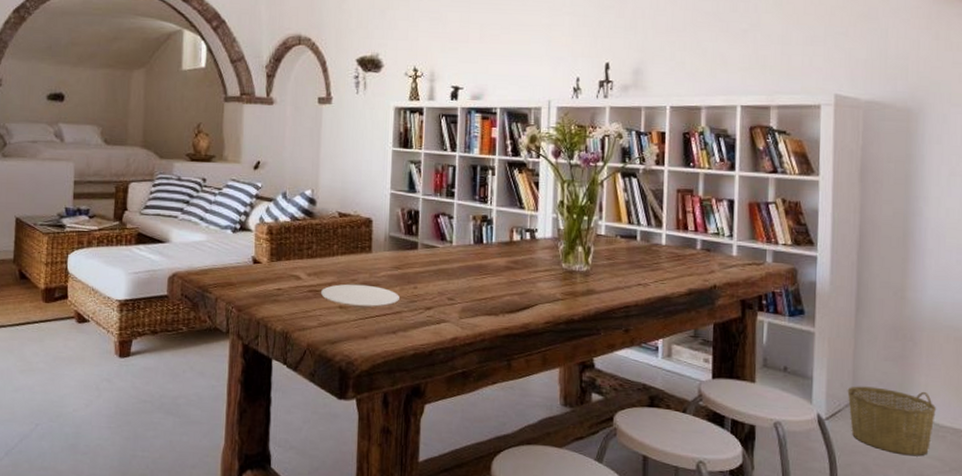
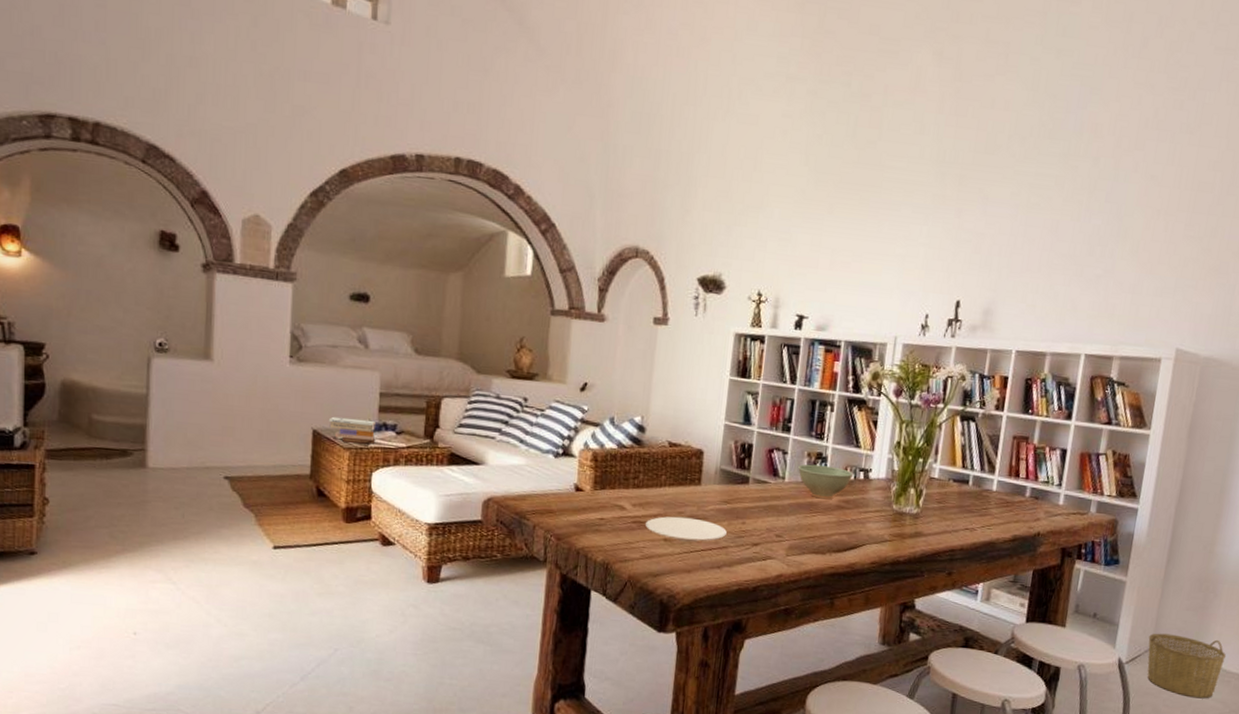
books: none [29,205,71,229] -> present [328,416,376,445]
bowl: none [465,227,520,261] -> present [798,464,854,500]

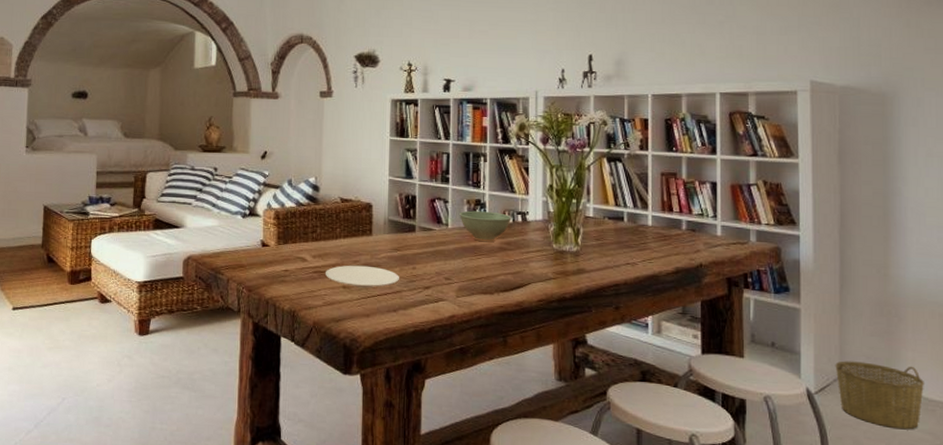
books: present [328,416,376,445] -> none [56,194,94,216]

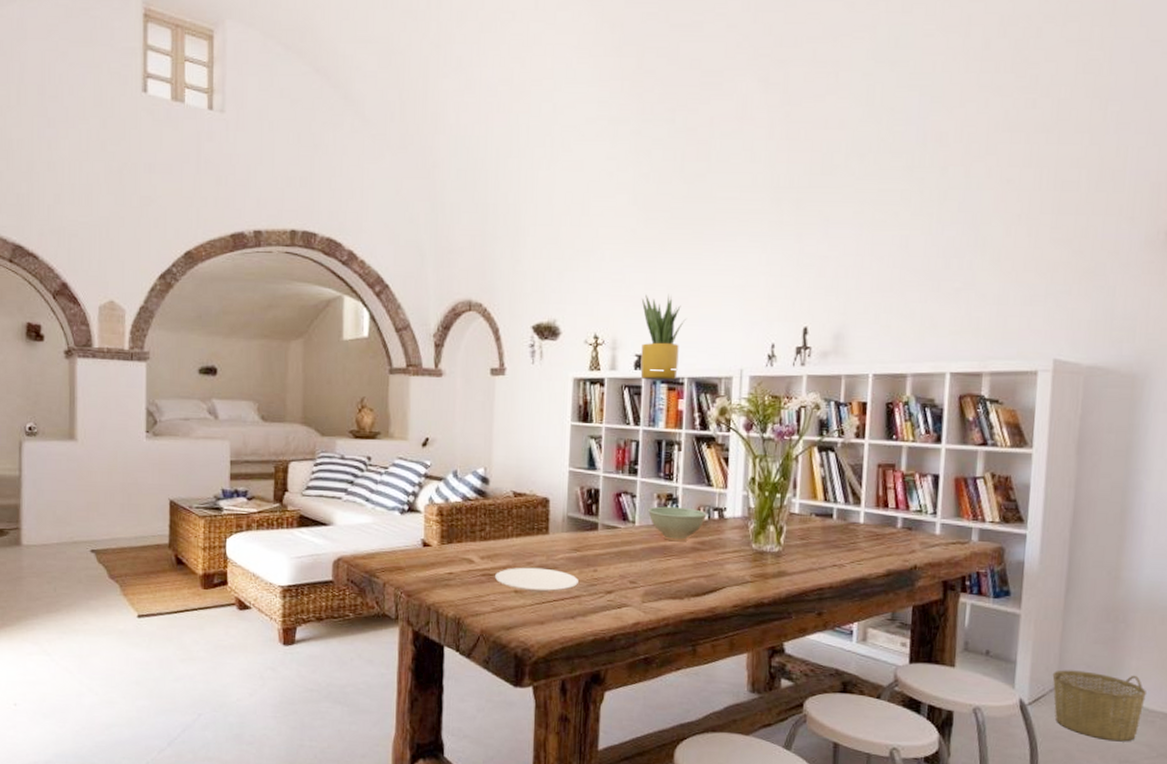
planter: none [448,27,487,101] -> present [640,294,686,381]

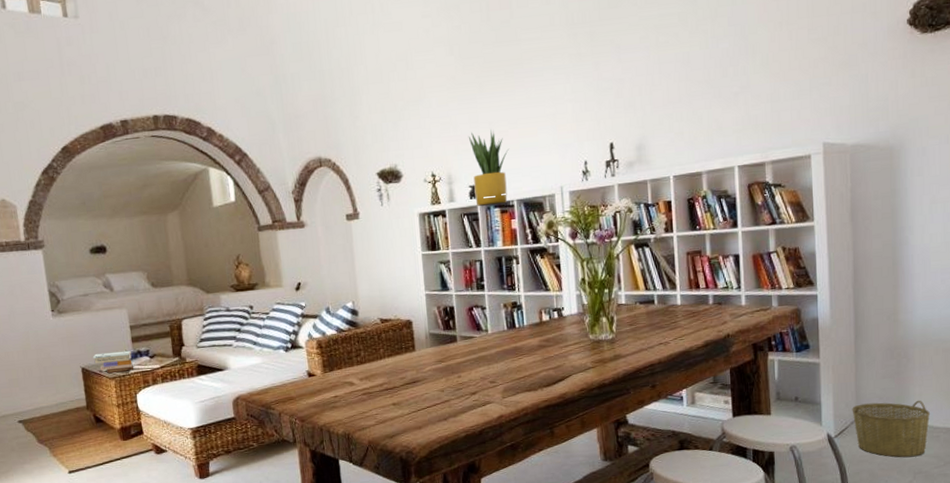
books: none [184,486,228,511] -> present [92,350,134,373]
plate: present [494,567,578,593] -> none [373,380,446,403]
bowl: present [648,506,707,542] -> none [498,312,548,343]

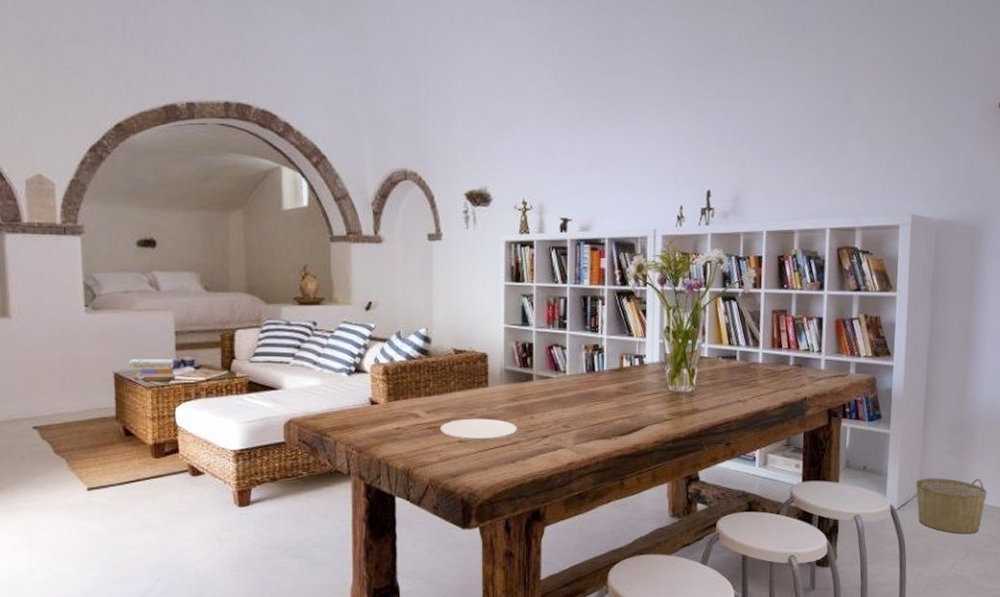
plate: none [373,380,446,403] -> present [439,418,517,441]
planter: present [468,129,509,207] -> none [564,161,605,242]

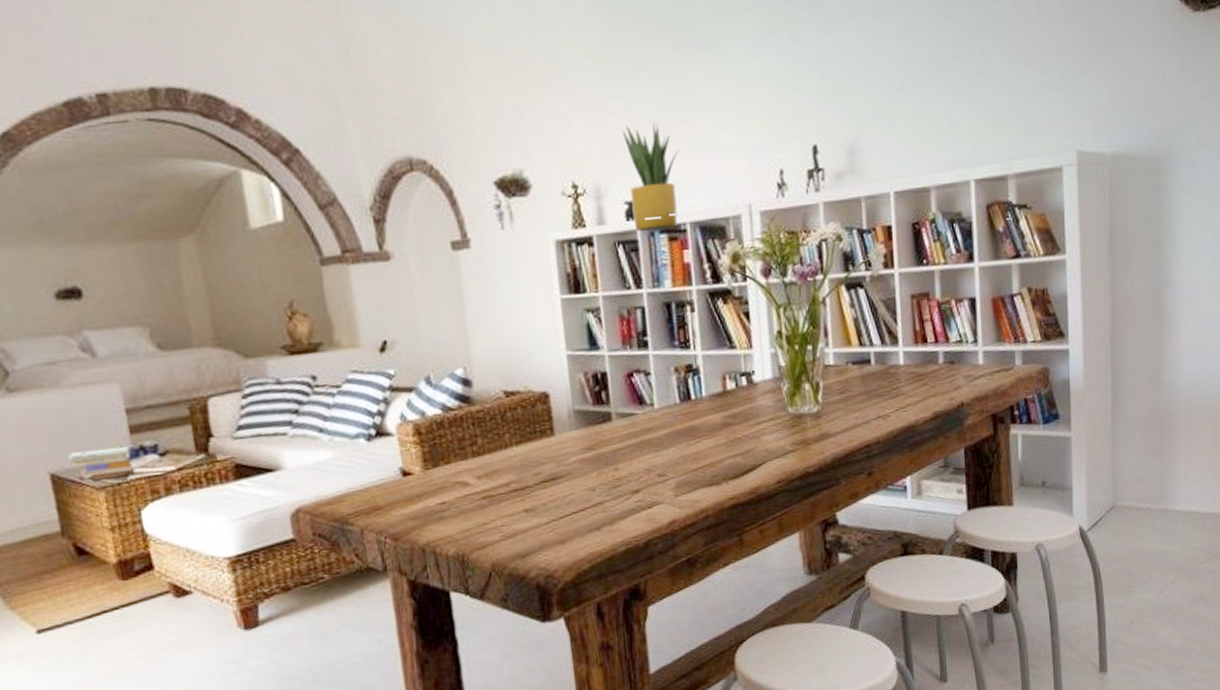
plate: present [439,418,517,441] -> none [497,476,599,508]
planter: none [564,161,605,242] -> present [622,122,678,232]
basket: present [915,478,987,534] -> none [1107,480,1196,553]

